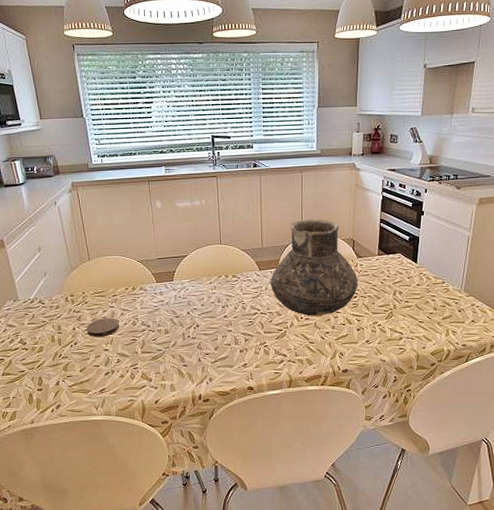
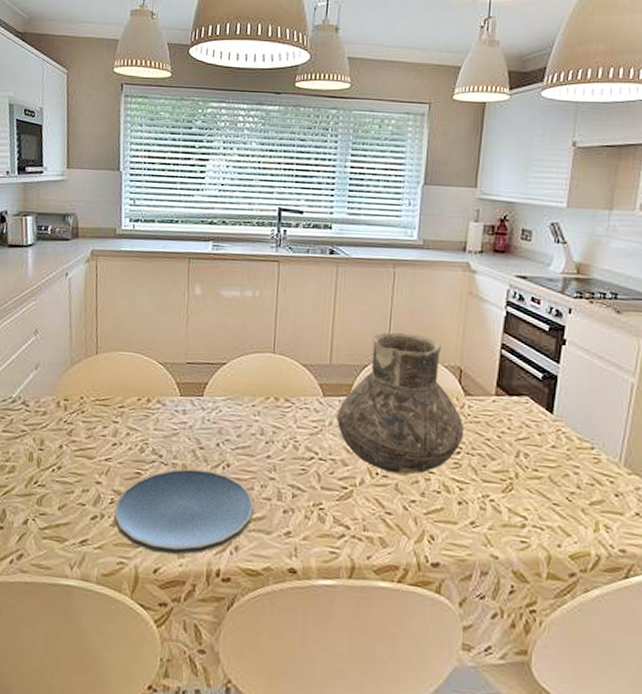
coaster: present [87,318,120,338] -> none [77,436,123,464]
plate: none [120,331,219,390] -> present [113,468,254,556]

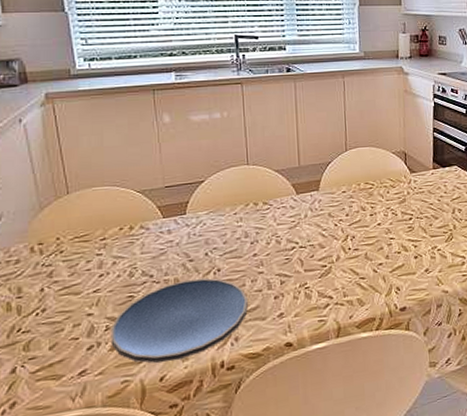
vase: present [336,332,465,475] -> none [310,130,414,246]

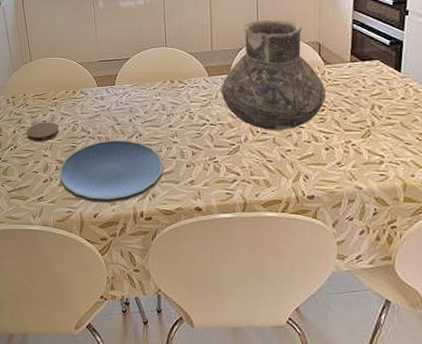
coaster: none [61,269,111,299] -> present [27,122,60,142]
vase: none [310,130,414,246] -> present [221,19,327,130]

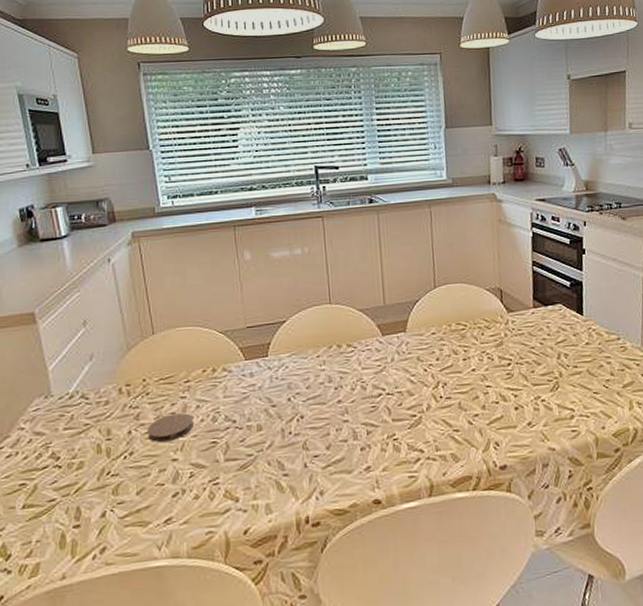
plate: present [59,139,164,204] -> none [195,425,333,515]
vase: present [221,19,327,130] -> none [397,264,512,394]

